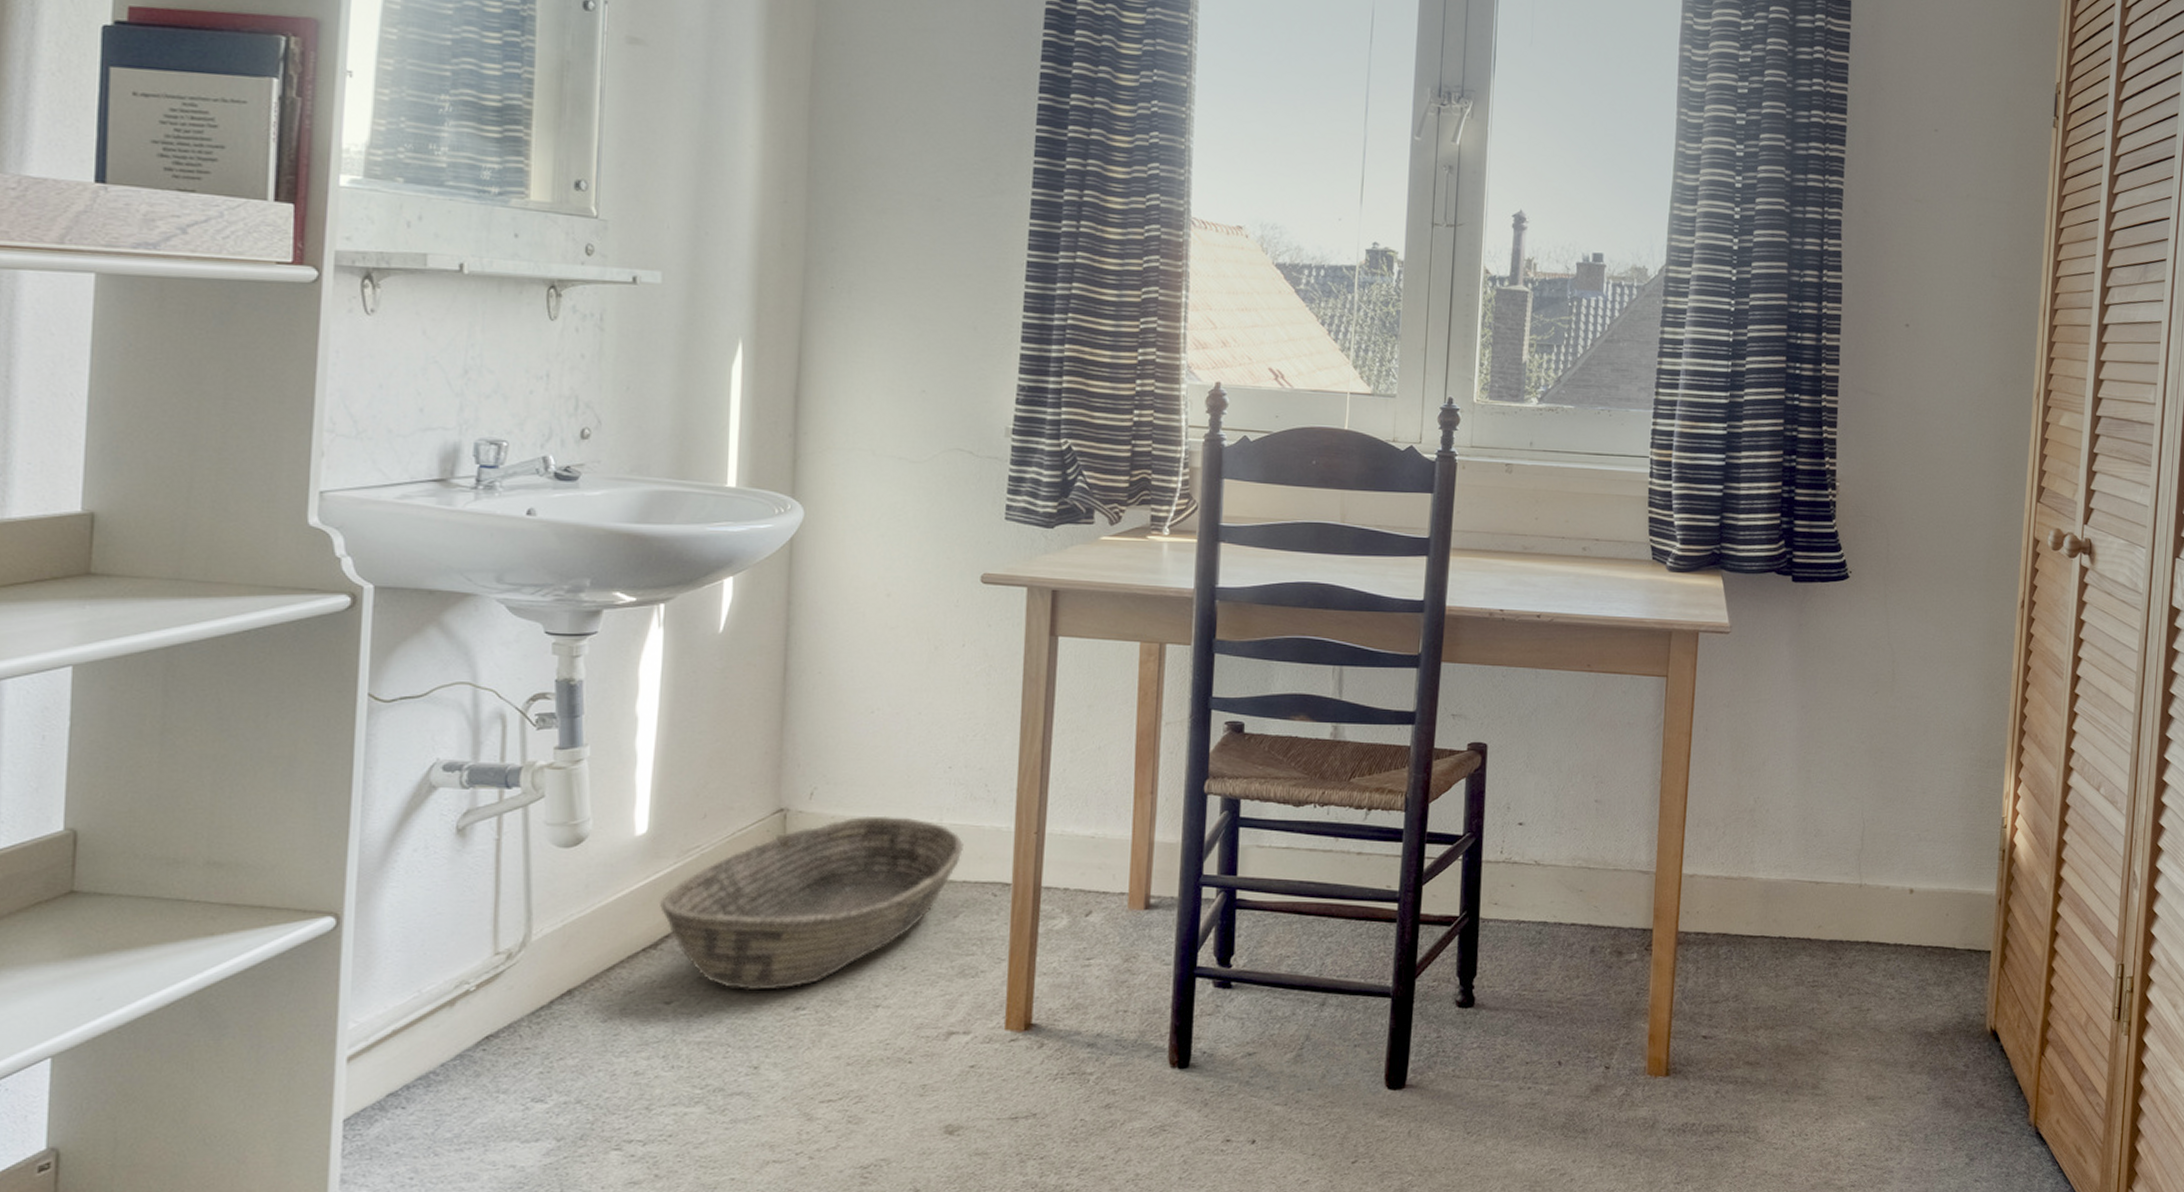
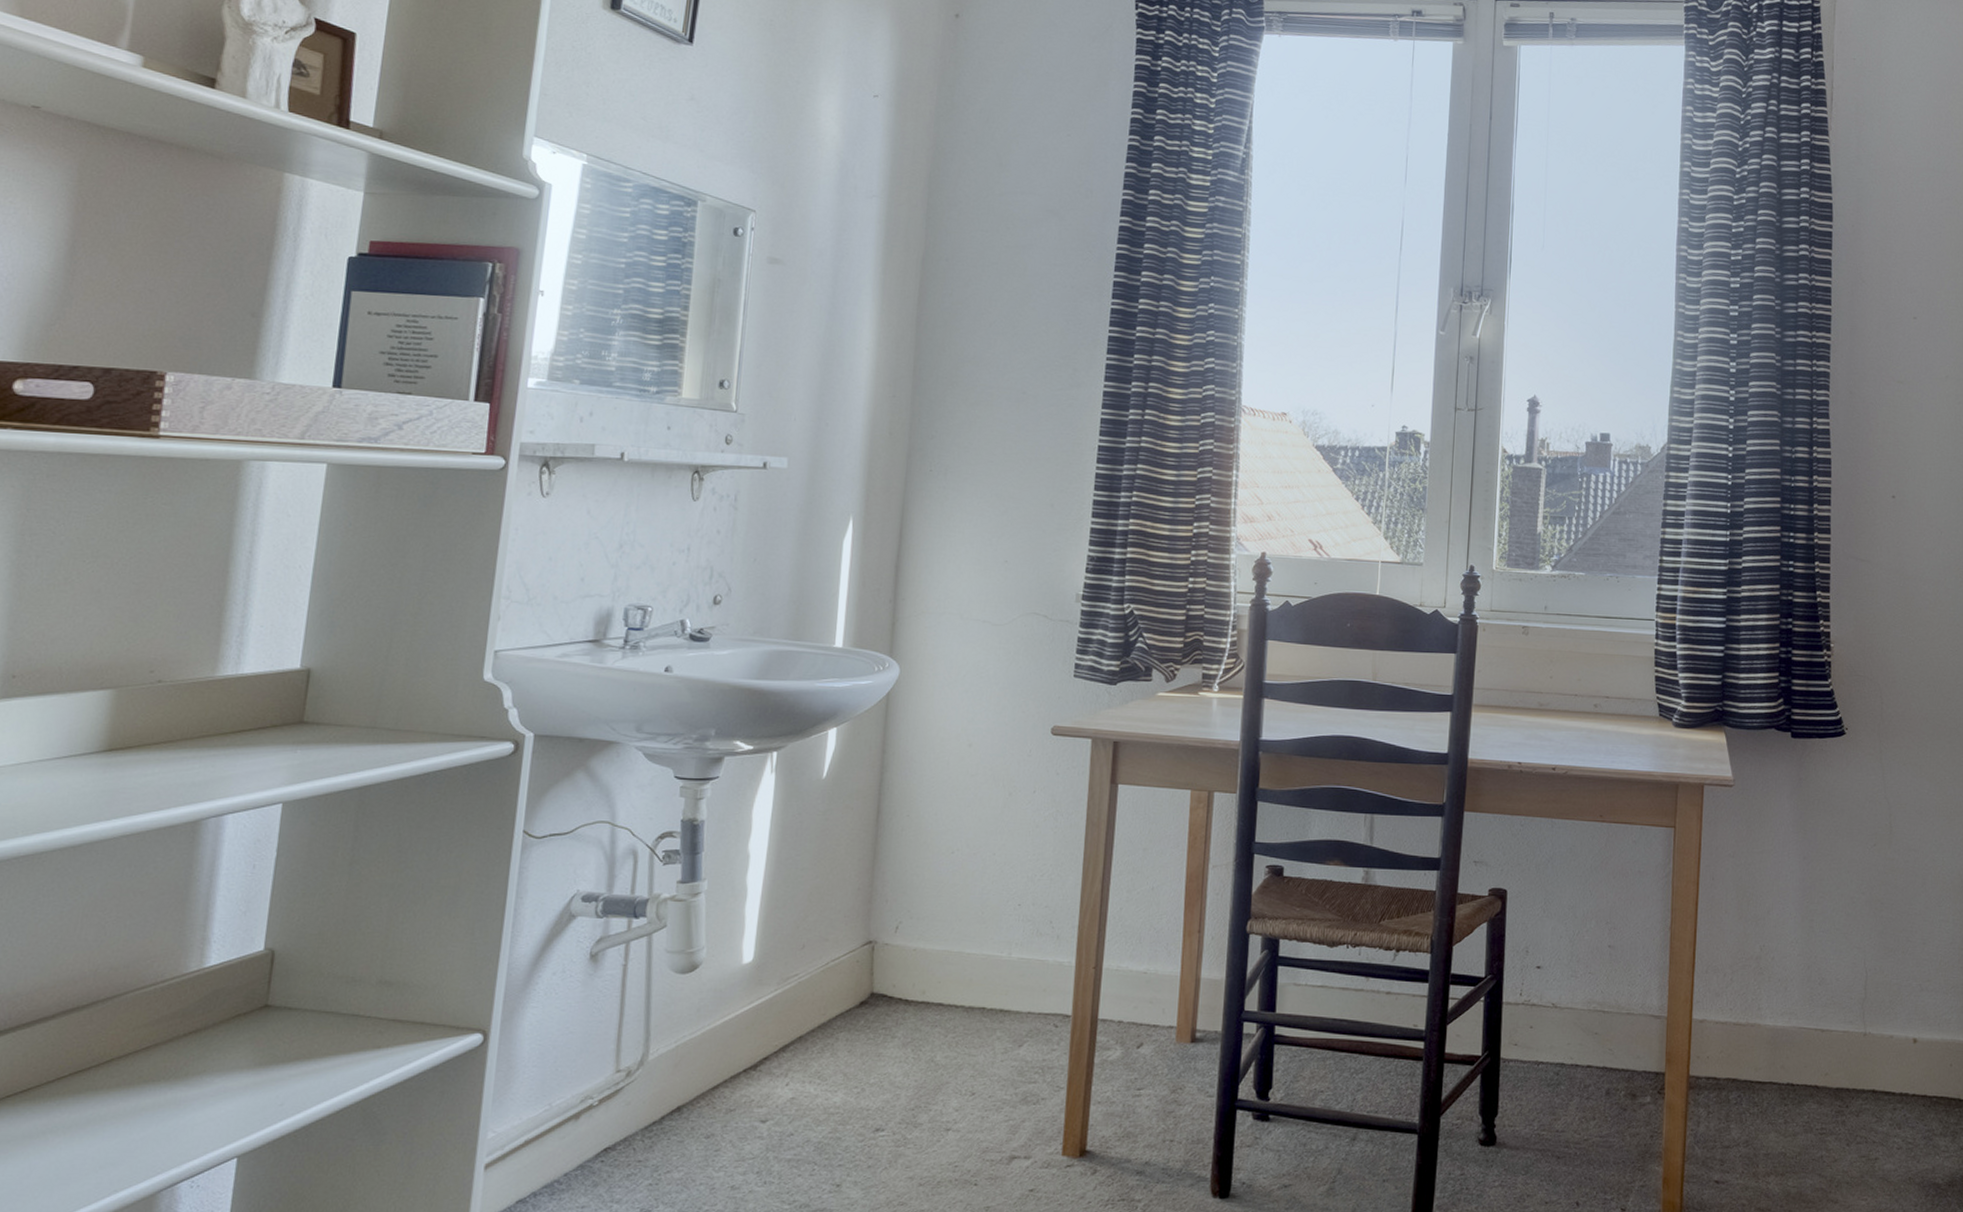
basket: present [659,815,963,991] -> none [760,949,1029,1112]

